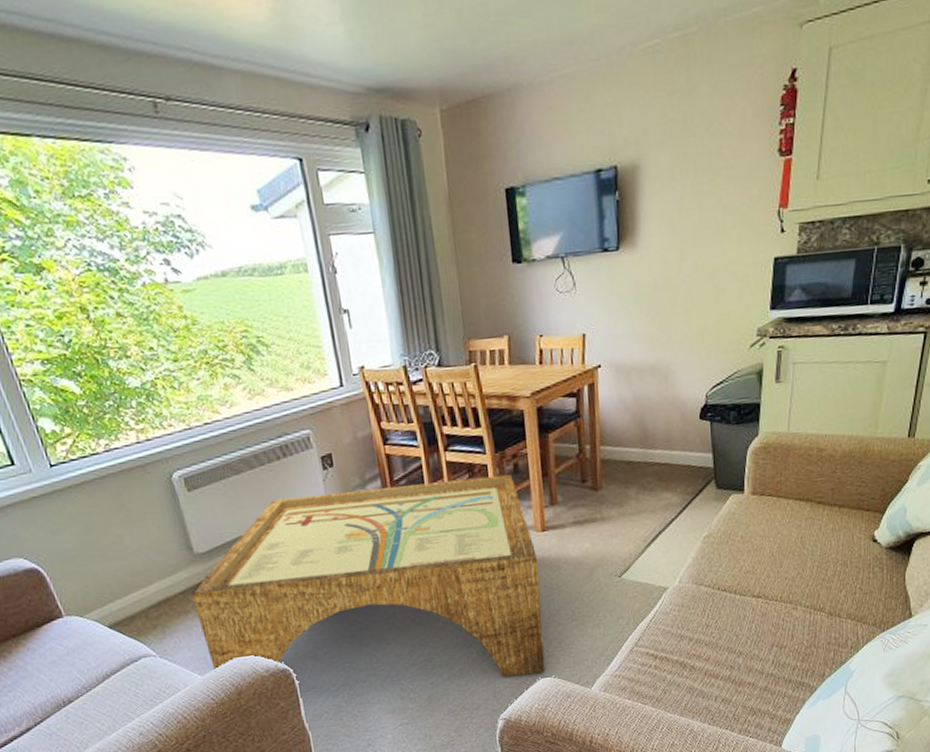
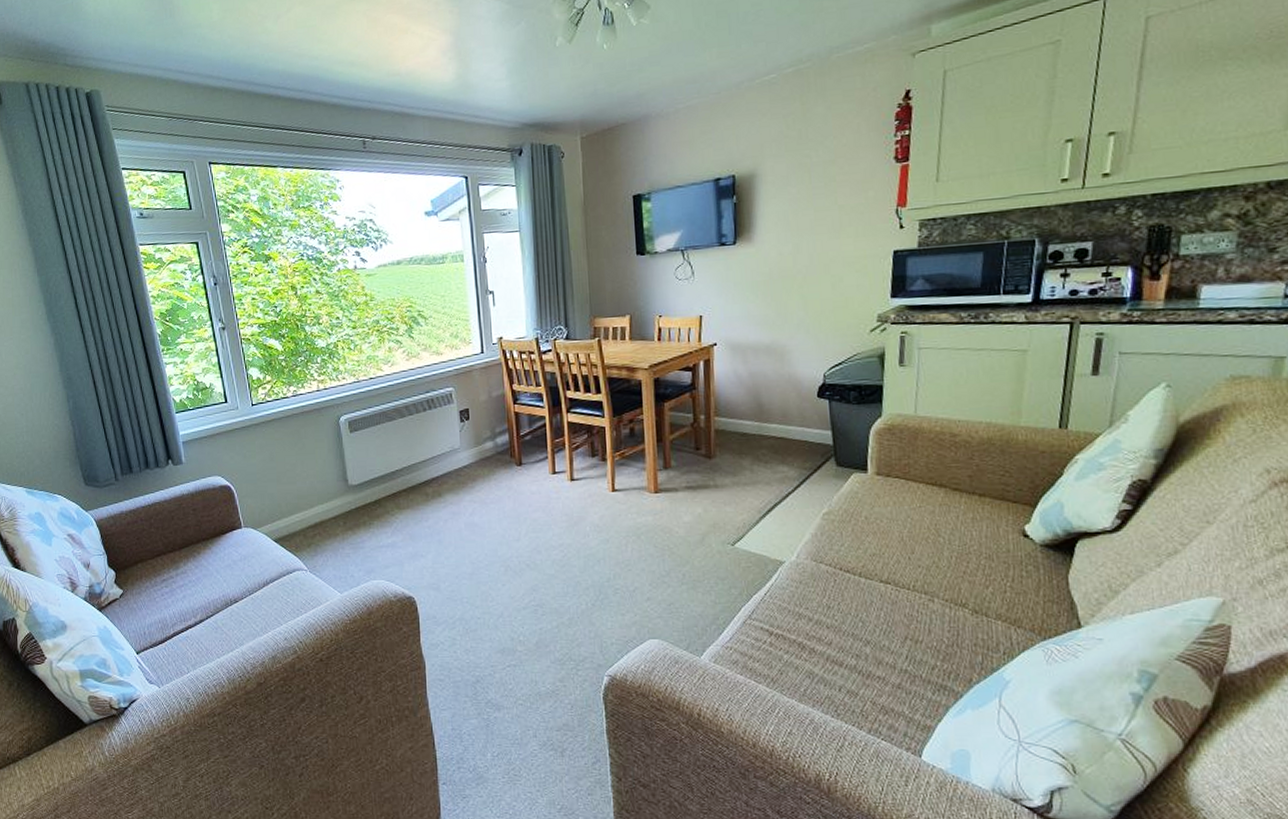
coffee table: present [190,474,546,677] -> none [341,437,654,634]

